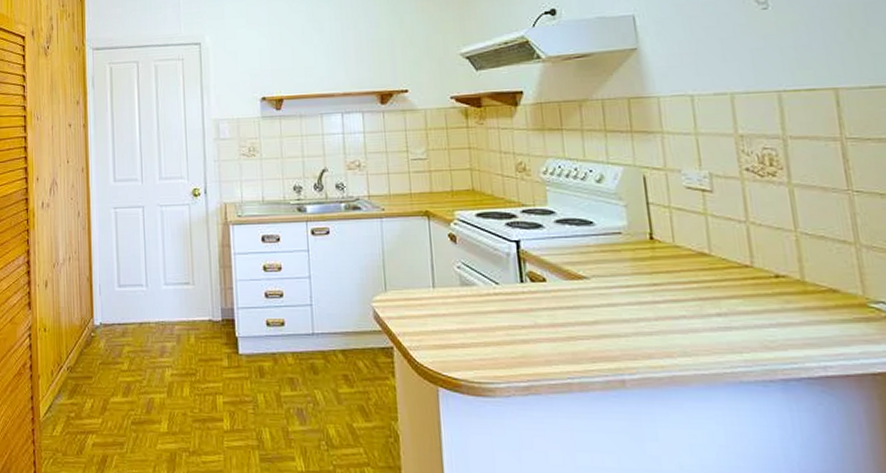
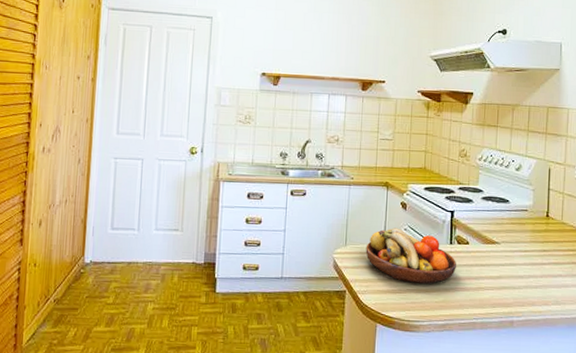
fruit bowl: none [411,266,534,336] -> present [365,227,456,285]

